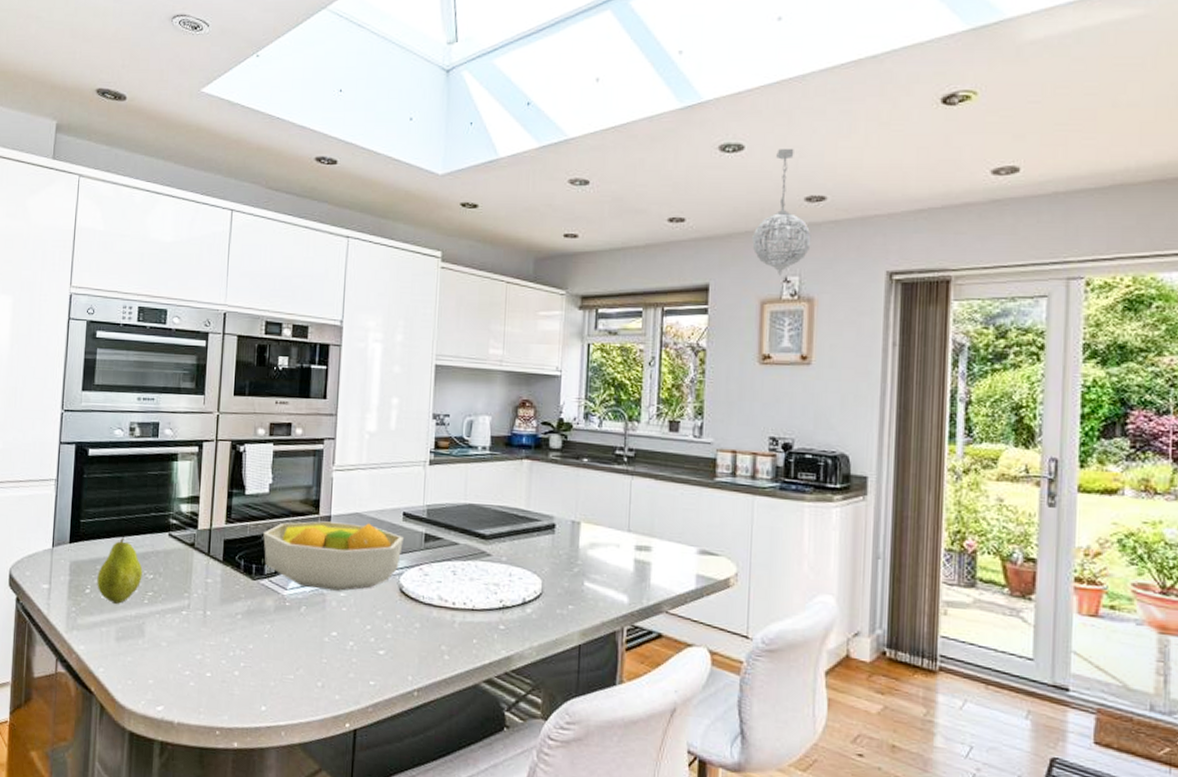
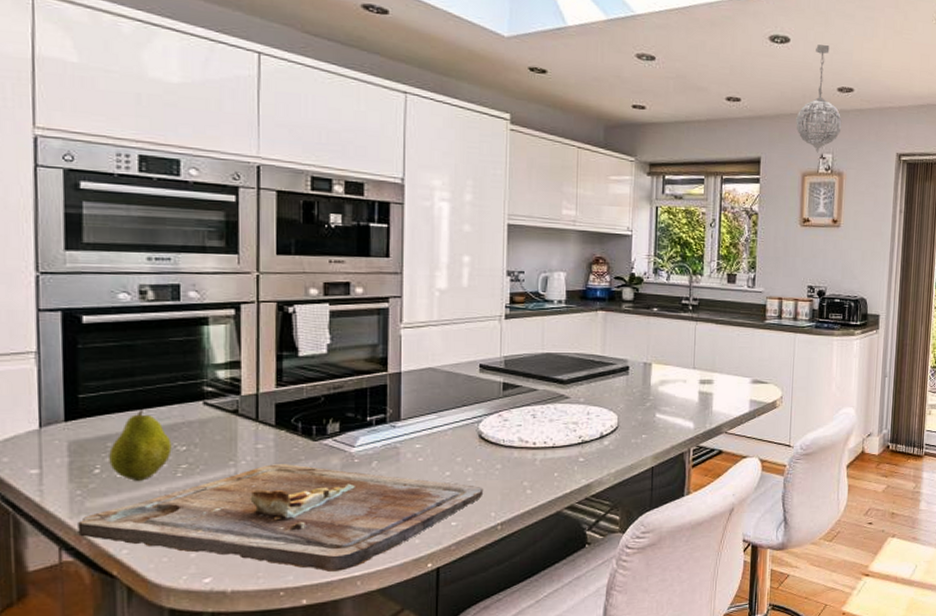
cutting board: none [70,599,402,718] -> present [77,464,484,572]
fruit bowl: present [263,521,405,591] -> none [323,377,482,443]

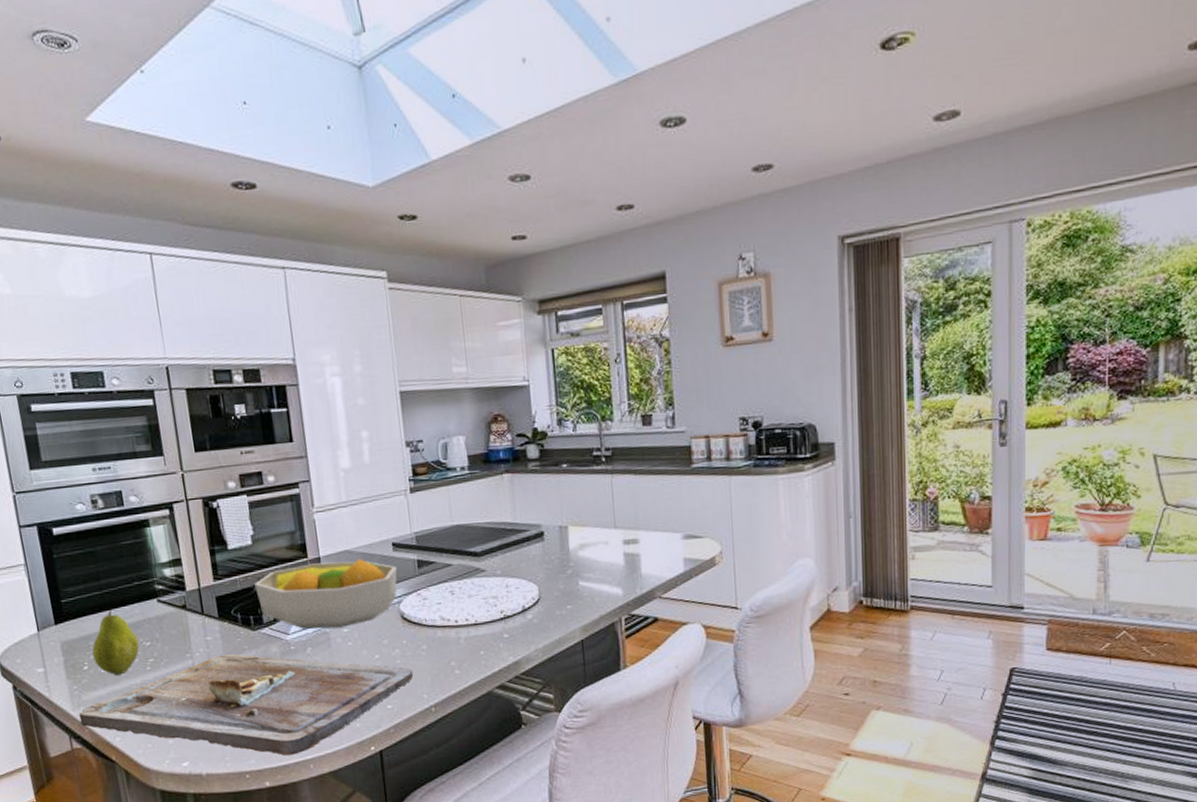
fruit bowl: none [323,377,482,443] -> present [254,559,398,629]
pendant light: present [796,44,842,153] -> none [703,115,763,254]

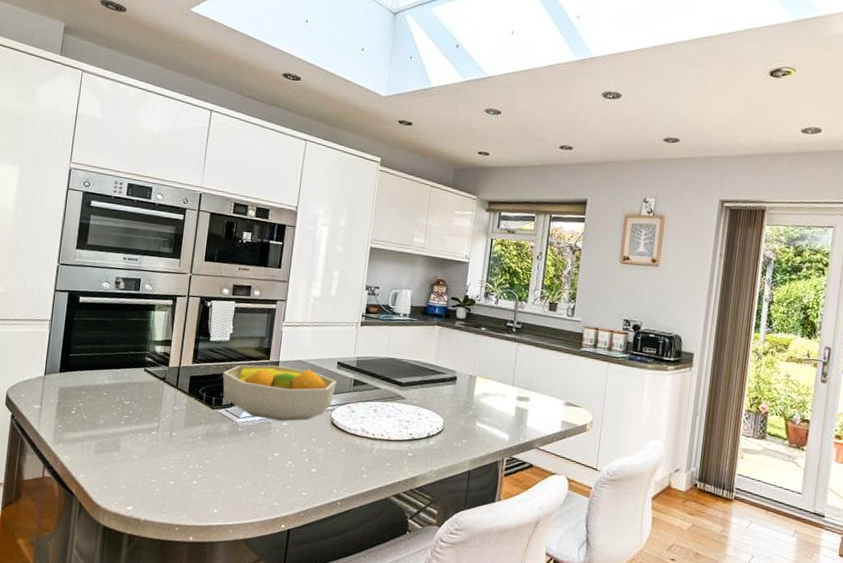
cutting board: present [79,654,414,755] -> none [56,423,330,519]
fruit: present [92,609,140,675] -> none [81,369,121,424]

